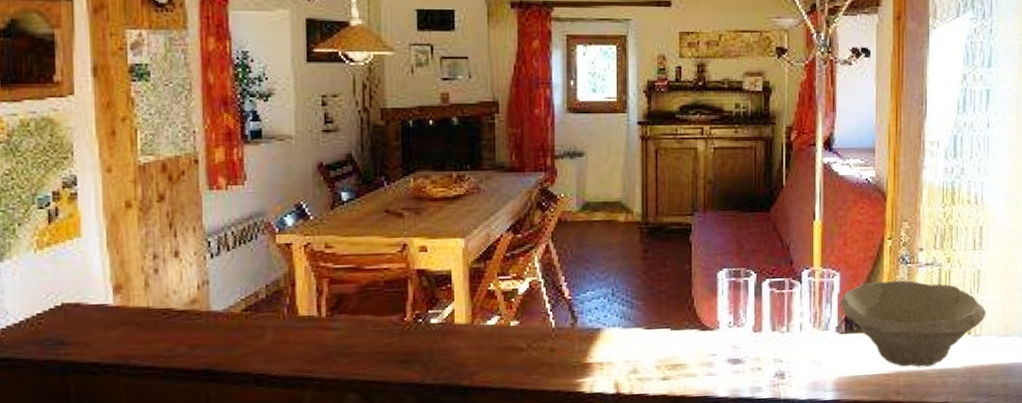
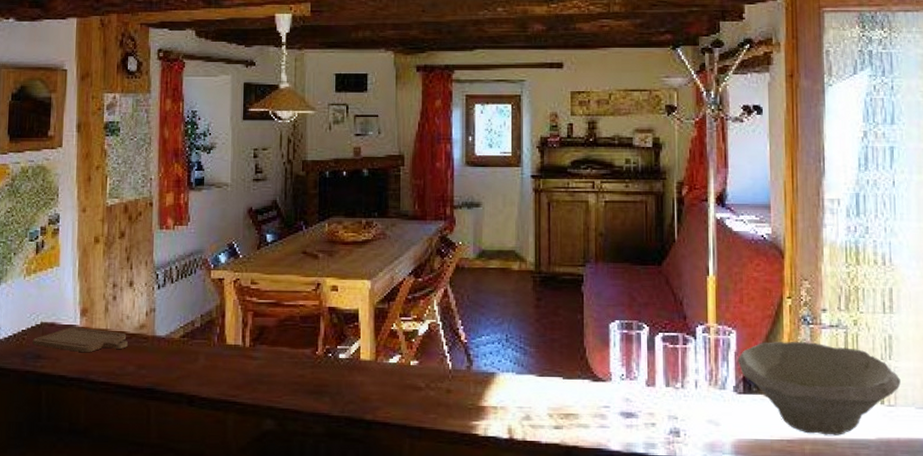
chopping board: none [52,306,176,335] -> present [32,327,128,353]

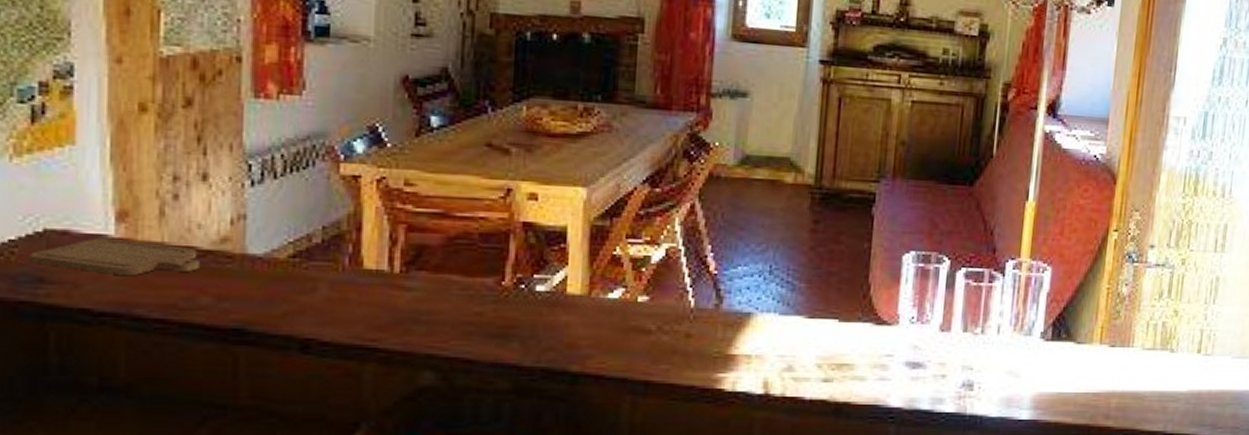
bowl: present [737,342,901,436] -> none [1049,281,1221,388]

